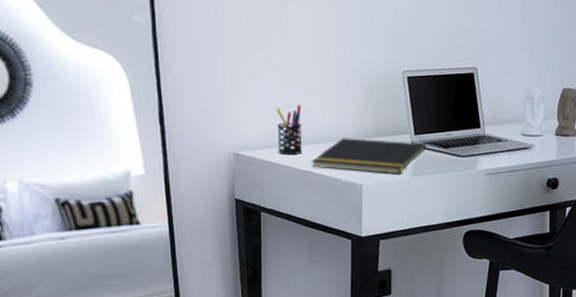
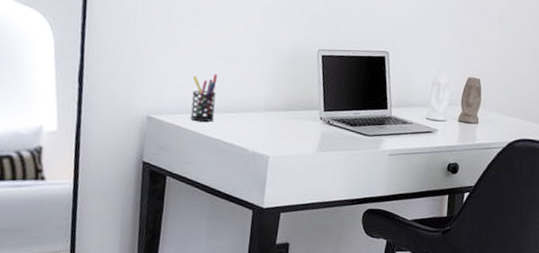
notepad: present [312,138,427,175] -> none [221,109,335,149]

